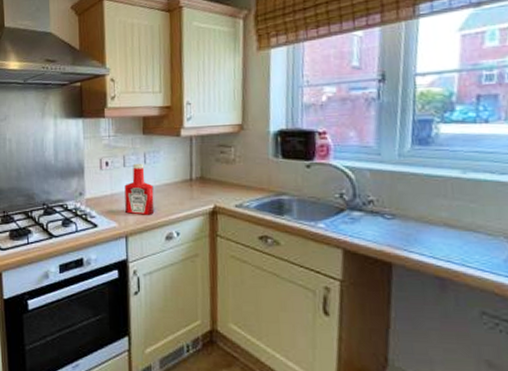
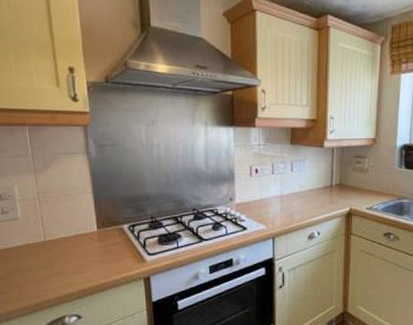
ketchup bottle: present [124,163,155,215] -> none [273,170,299,218]

